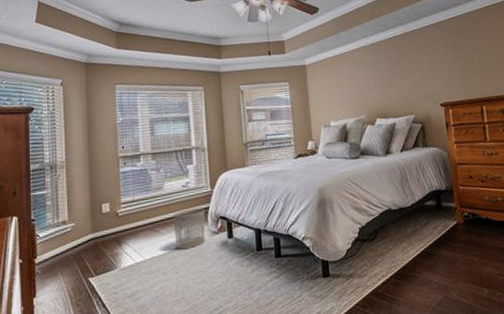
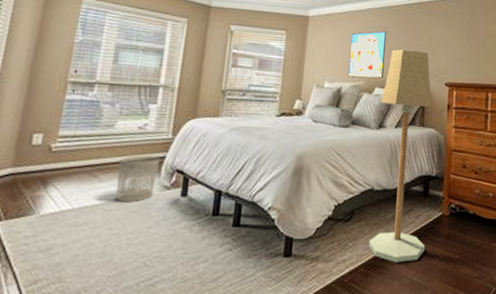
wall art: none [347,66,382,113] -> present [347,31,386,79]
floor lamp: none [384,78,446,271] -> present [368,49,433,263]

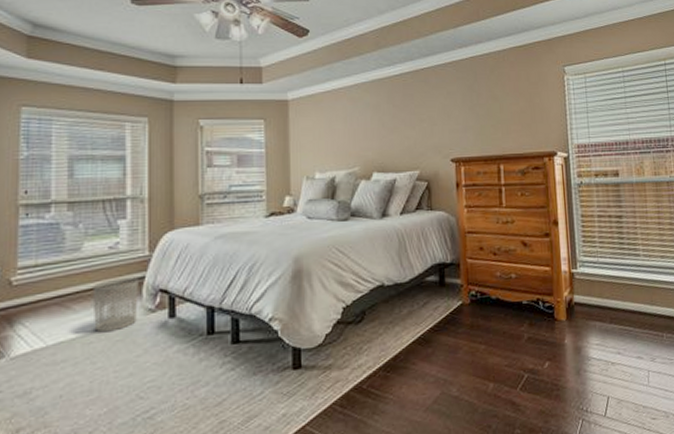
wall art: present [347,31,386,79] -> none [339,108,380,164]
floor lamp: present [368,49,433,263] -> none [381,126,447,361]

